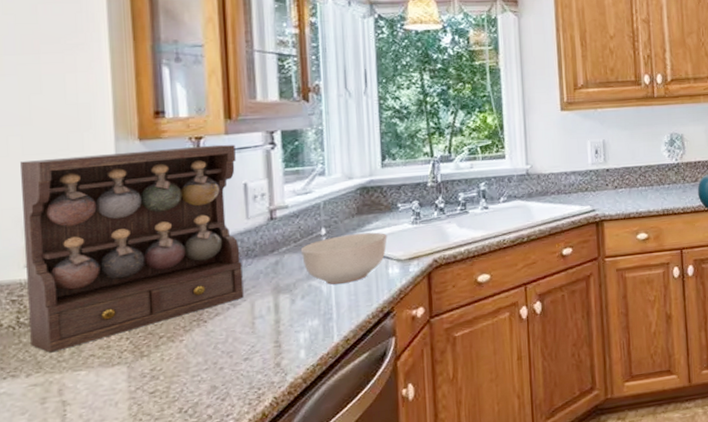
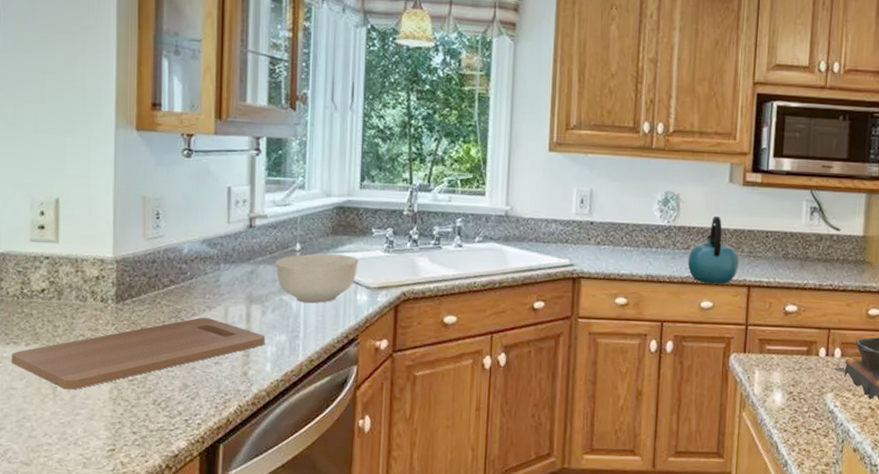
cutting board: none [9,315,297,415] -> present [11,318,265,390]
spice rack: present [20,144,244,353] -> none [31,138,223,327]

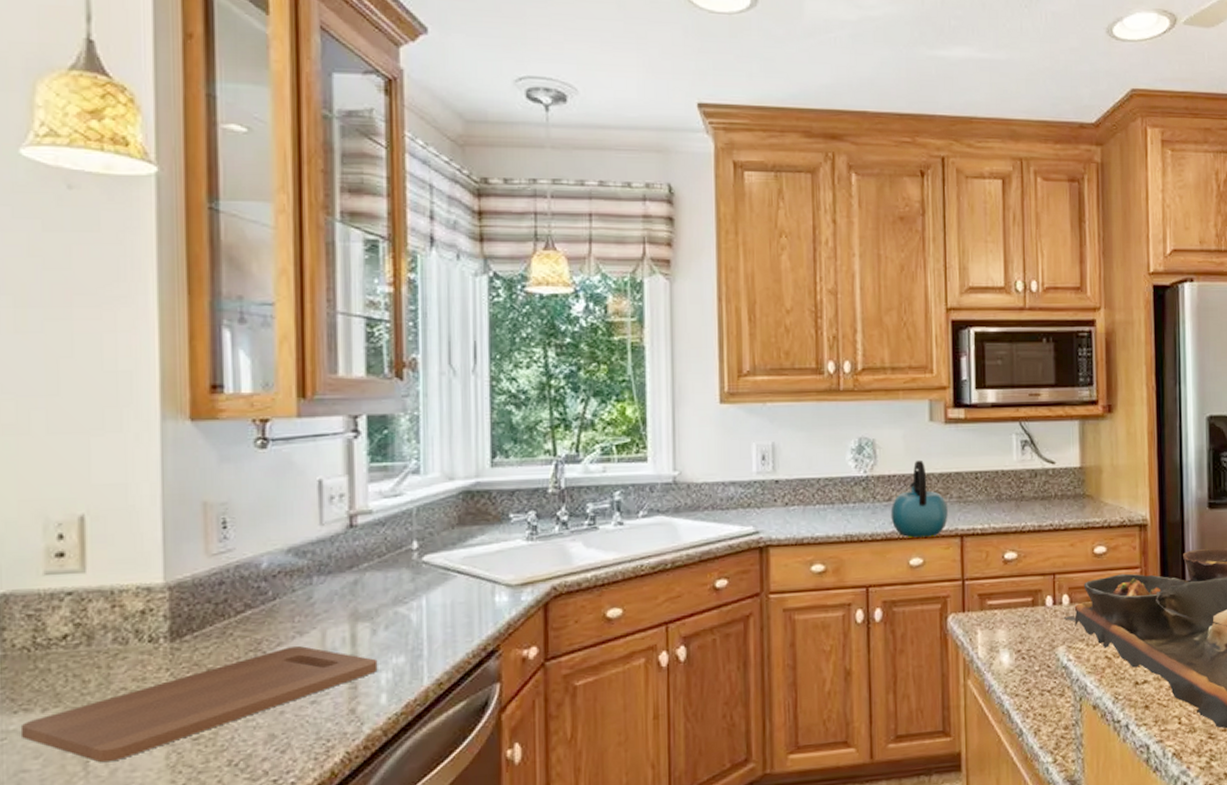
bowl: present [275,253,359,303] -> none [385,548,495,613]

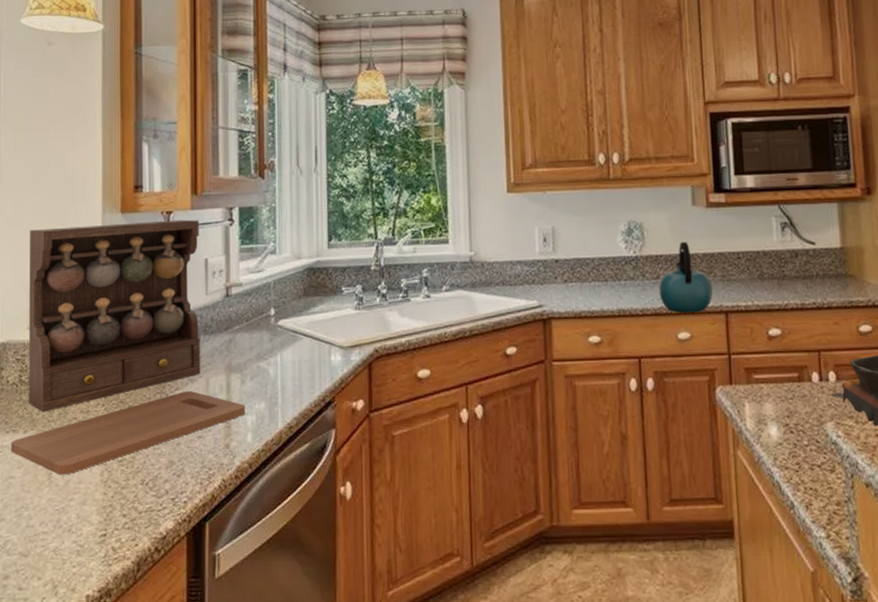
spice rack: none [44,430,313,683] -> present [29,219,200,412]

